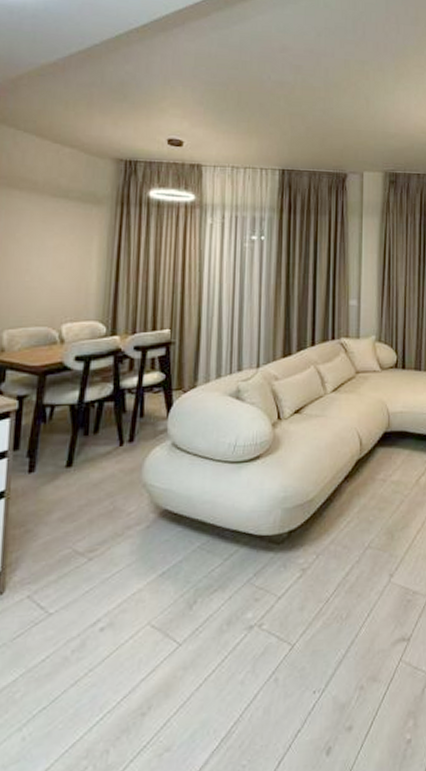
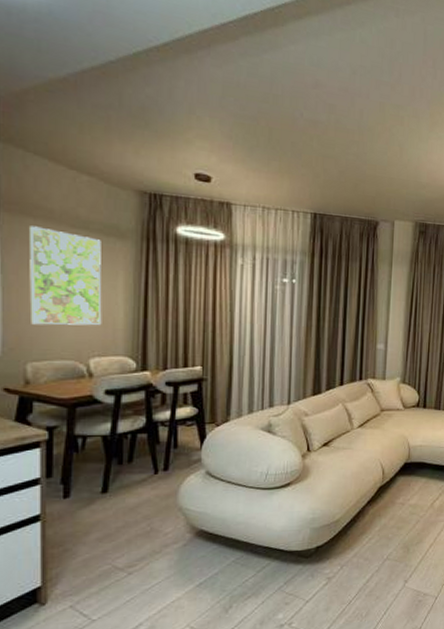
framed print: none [10,197,79,292] -> present [29,226,102,326]

